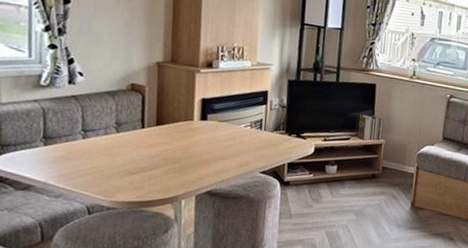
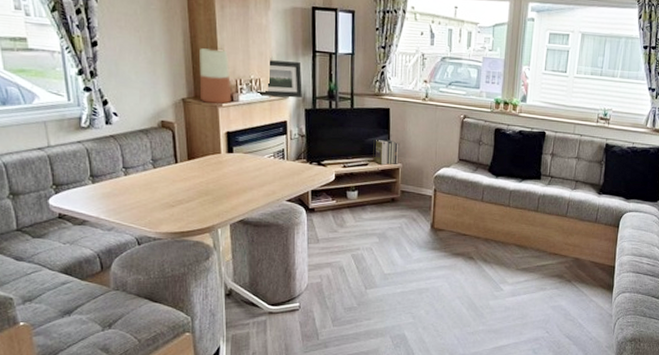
vase: none [177,13,212,70] -> present [199,48,232,104]
picture frame: none [238,30,288,69] -> present [256,60,302,99]

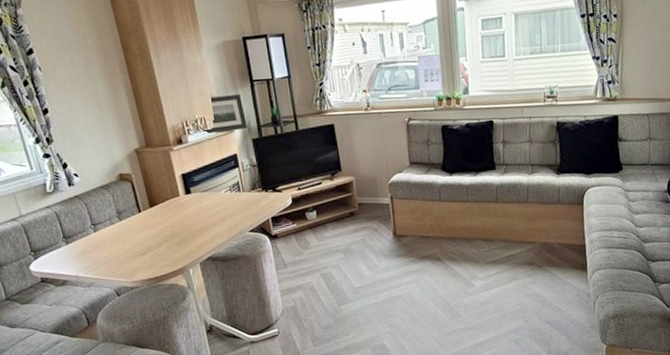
vase: present [199,48,232,104] -> none [143,95,182,150]
books: present [373,139,399,165] -> none [323,155,352,182]

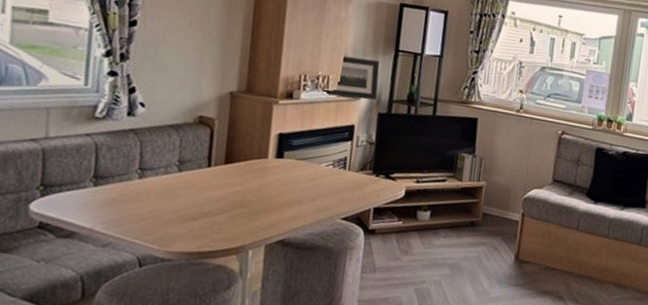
books: none [323,155,352,182] -> present [452,152,486,183]

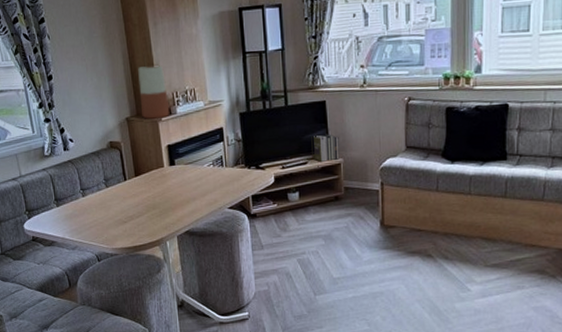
vase: none [253,37,295,102] -> present [138,65,170,119]
picture frame: present [321,56,380,101] -> none [192,66,236,106]

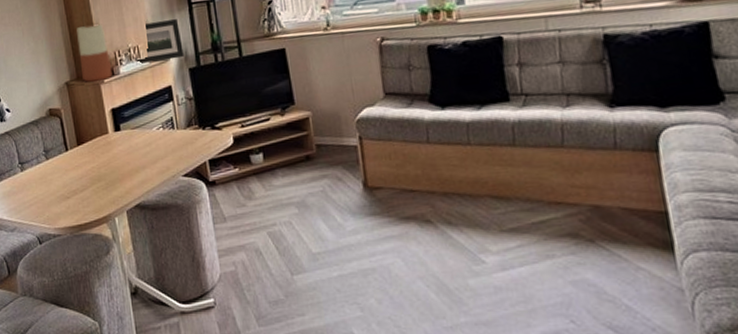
picture frame: none [192,66,236,106] -> present [135,19,184,64]
books: present [311,134,340,162] -> none [272,85,307,117]

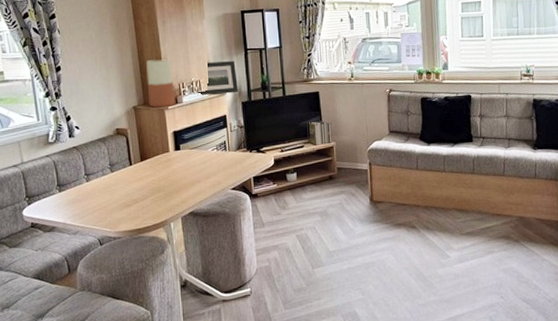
books: none [272,85,307,117] -> present [307,120,332,145]

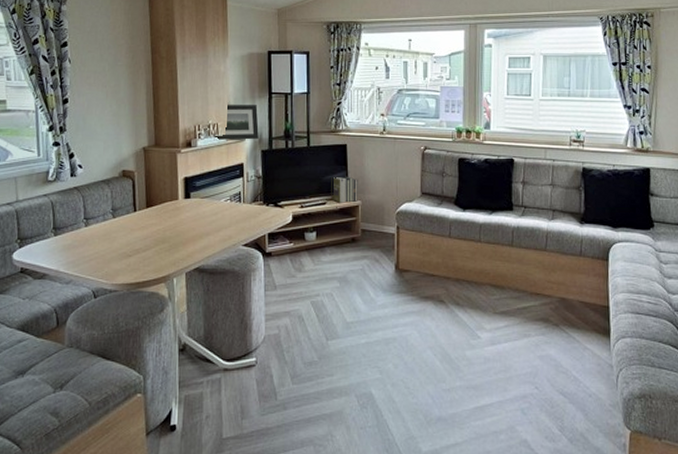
vase: present [146,59,176,108] -> none [160,98,190,150]

